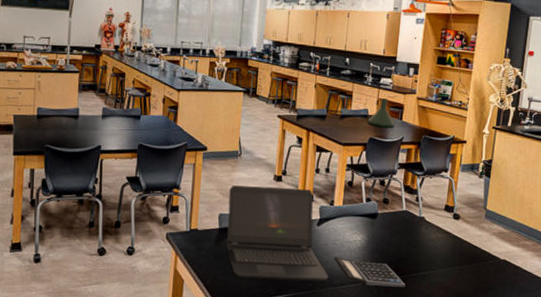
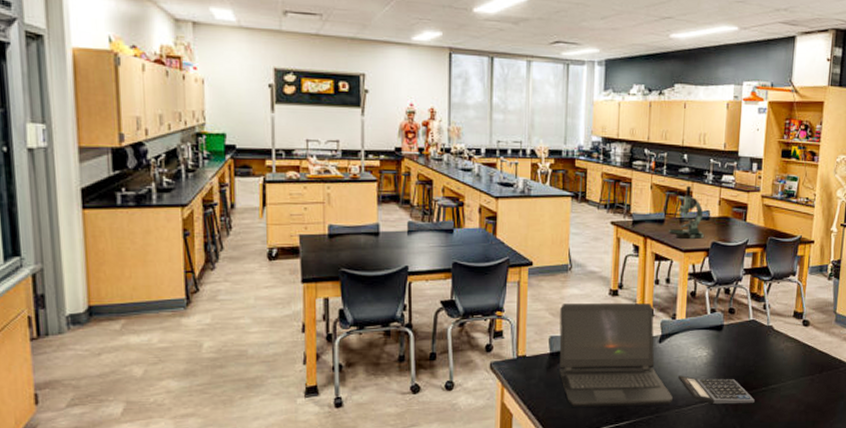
microscope: none [330,85,362,134] -> present [669,185,704,239]
flask: present [367,98,395,129] -> none [709,198,739,231]

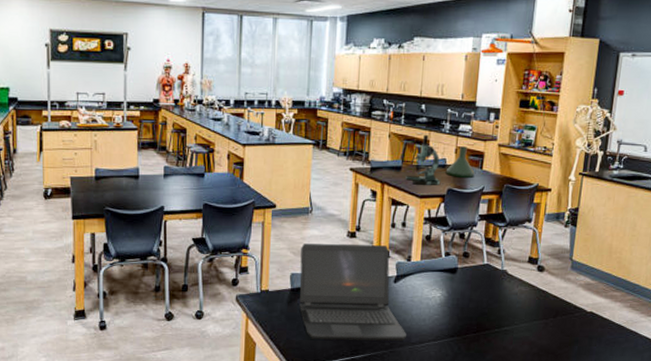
calculator: present [678,375,755,404] -> none [412,314,487,344]
flask: none [709,198,739,231] -> present [445,146,475,179]

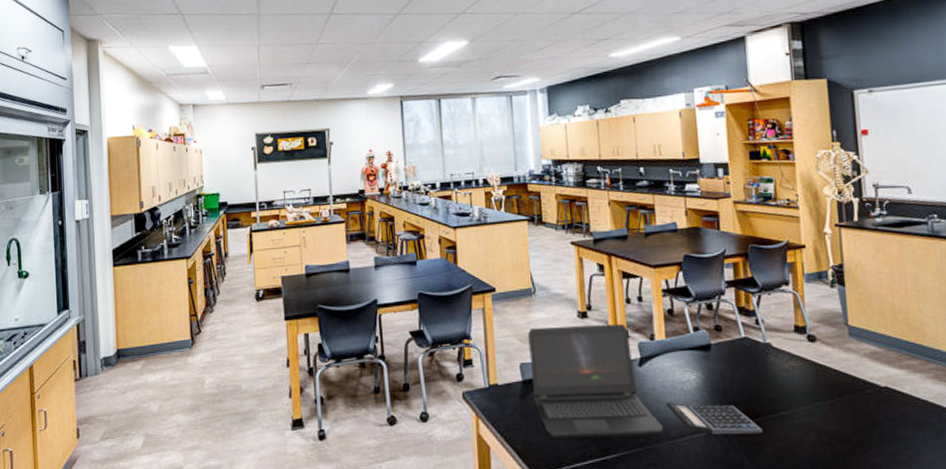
microscope: present [405,134,440,185] -> none [634,198,674,254]
calculator: none [412,314,487,344] -> present [666,402,762,435]
flask: present [445,146,475,179] -> none [678,207,712,242]

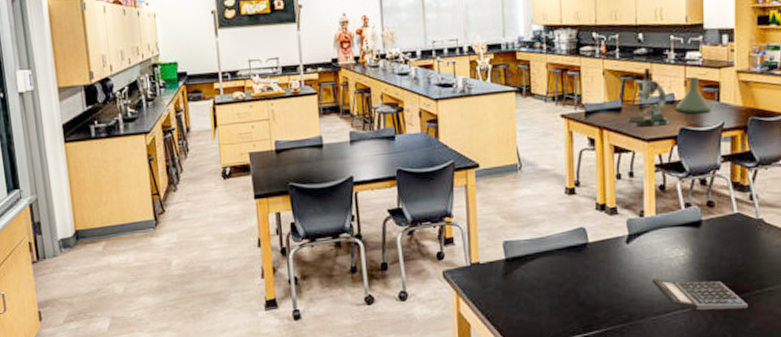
laptop computer: present [528,324,664,439] -> none [512,201,649,316]
microscope: none [634,198,674,254] -> present [628,67,669,127]
flask: none [678,207,712,242] -> present [675,77,711,115]

